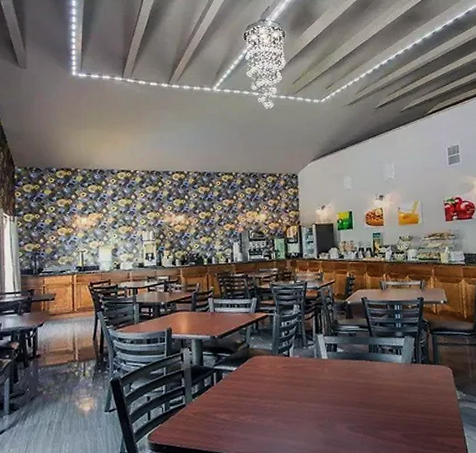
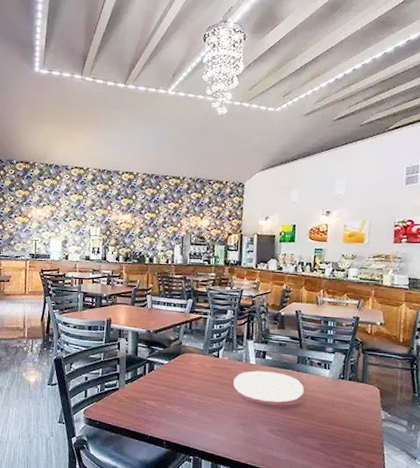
plate: none [307,364,379,397] -> present [234,370,304,403]

